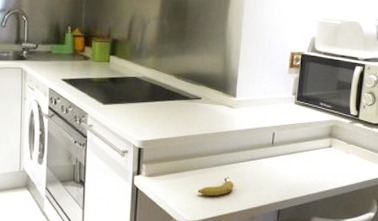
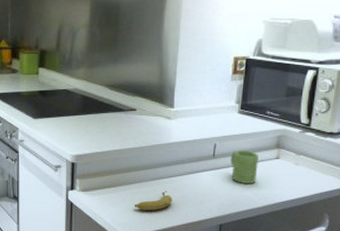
mug: none [287,138,313,171] -> present [230,150,259,184]

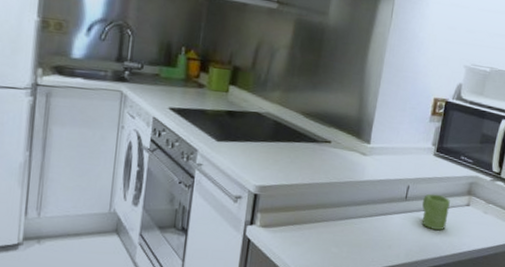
banana: present [134,191,173,210] -> none [318,232,360,253]

